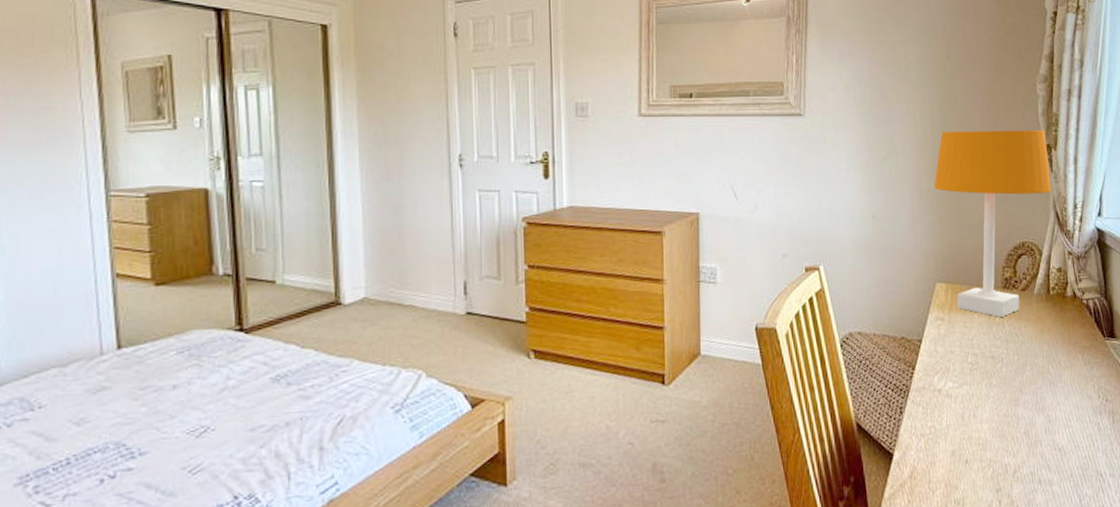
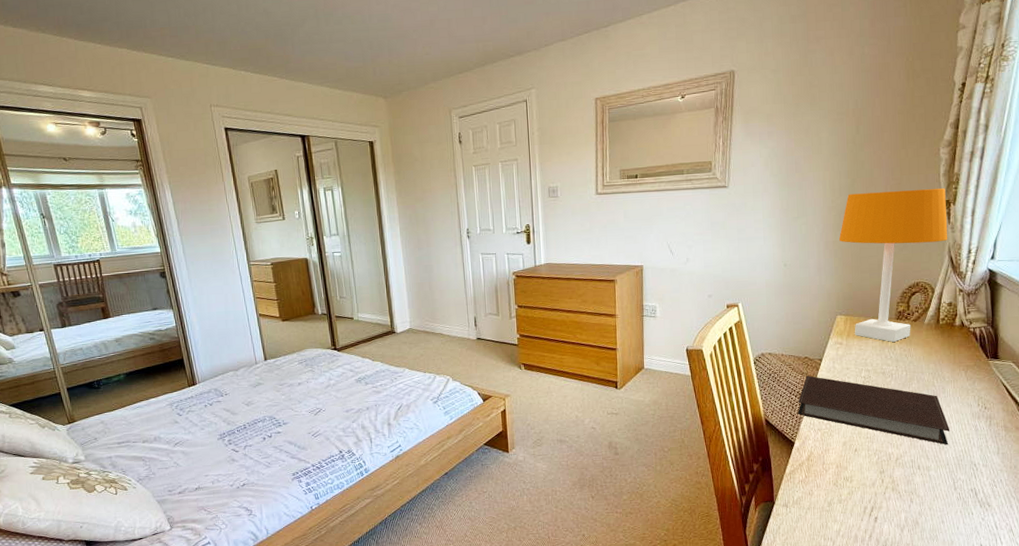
notebook: none [895,362,1072,451] -> present [797,375,950,445]

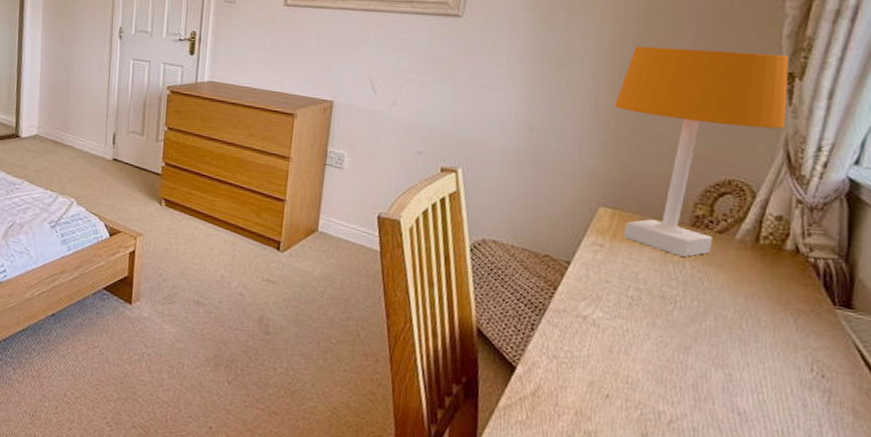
notebook: present [797,375,950,445] -> none [524,280,761,419]

